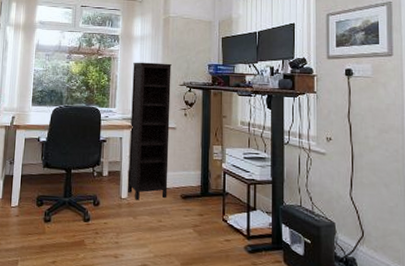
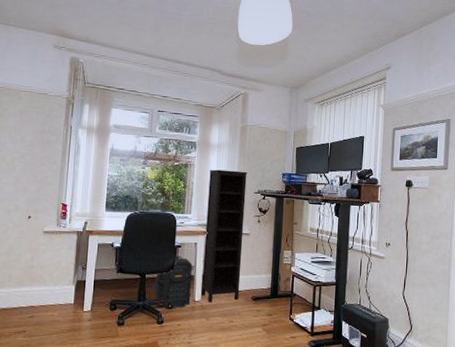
backpack: none [78,150,120,206] -> present [152,255,194,309]

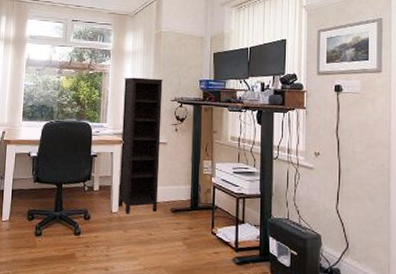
backpack: present [152,255,194,309] -> none [69,165,110,220]

